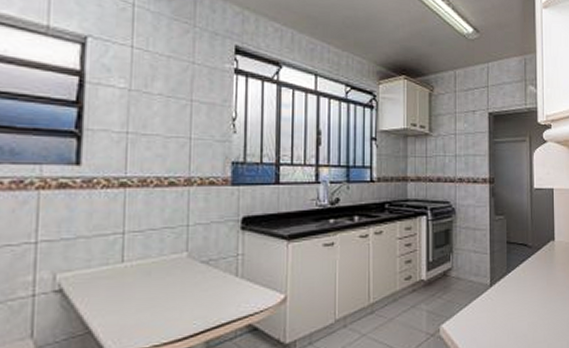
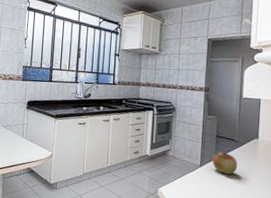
apple: none [504,262,534,292] -> present [212,151,238,174]

